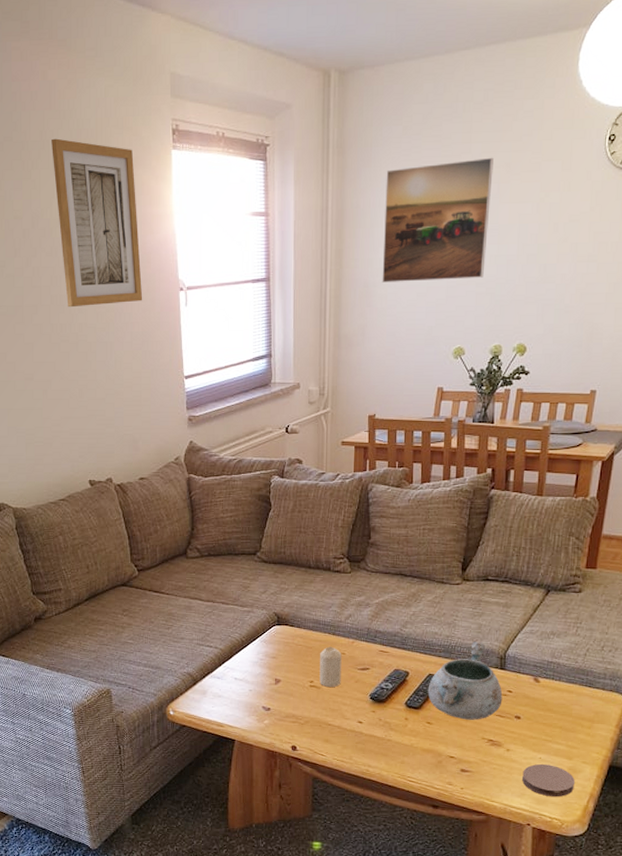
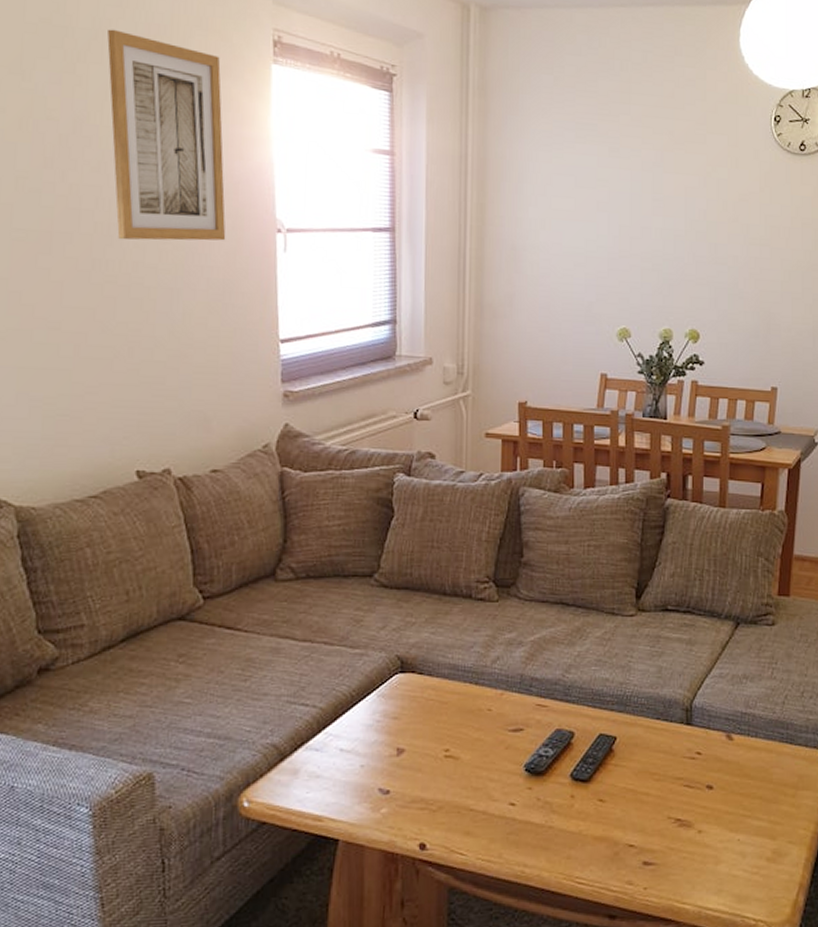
candle: present [319,646,342,687] -> none [457,700,487,757]
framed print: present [382,157,494,283] -> none [532,121,655,252]
decorative bowl: present [427,641,503,720] -> none [598,688,691,794]
coaster: present [522,763,575,797] -> none [719,847,780,892]

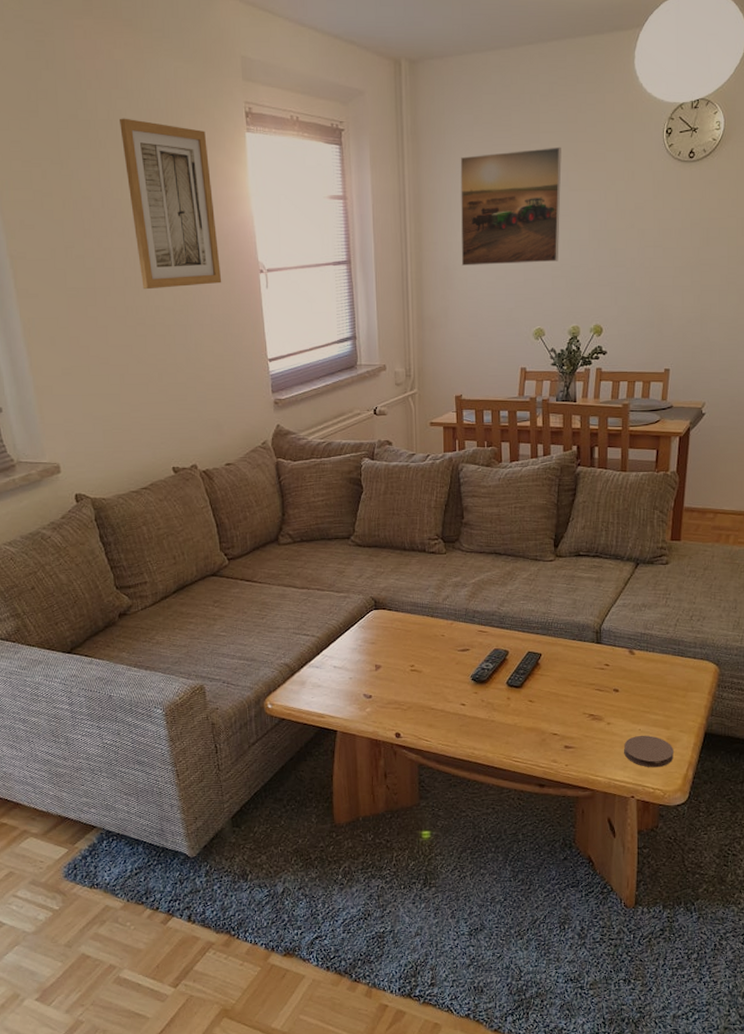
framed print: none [532,121,655,252] -> present [460,146,562,266]
coaster: none [719,847,780,892] -> present [624,735,673,768]

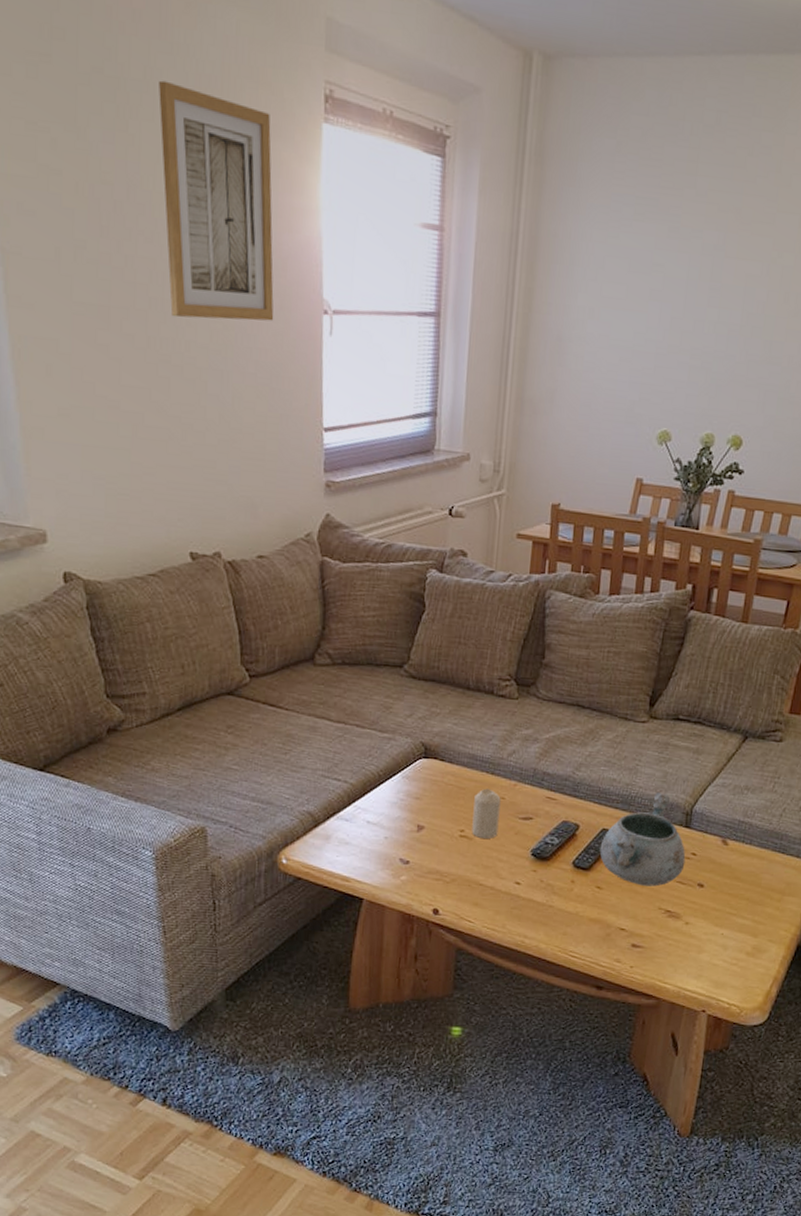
candle: none [419,629,442,670] -> present [472,788,501,839]
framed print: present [460,146,562,266] -> none [579,194,722,348]
decorative bowl: none [528,616,601,696] -> present [599,791,686,887]
coaster: present [624,735,673,768] -> none [700,940,758,980]

